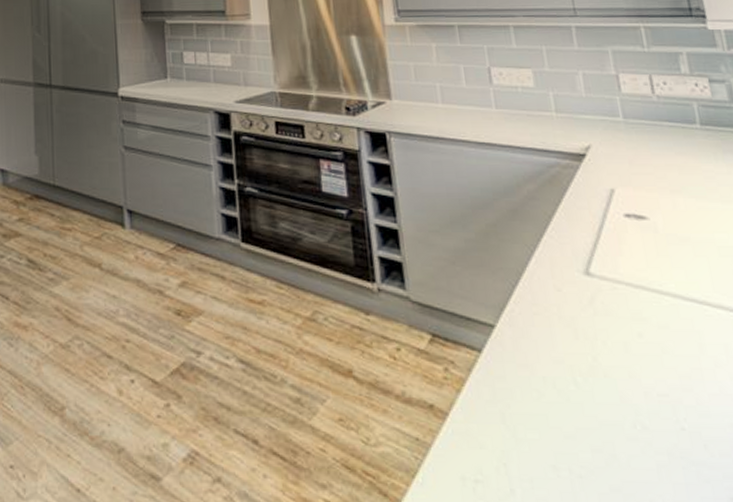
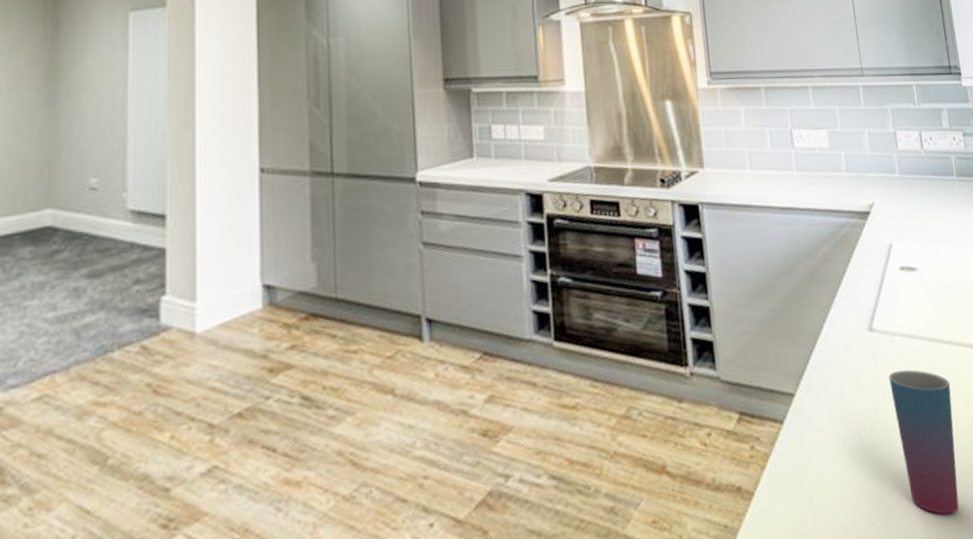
cup: none [610,320,706,482] -> present [888,369,959,515]

